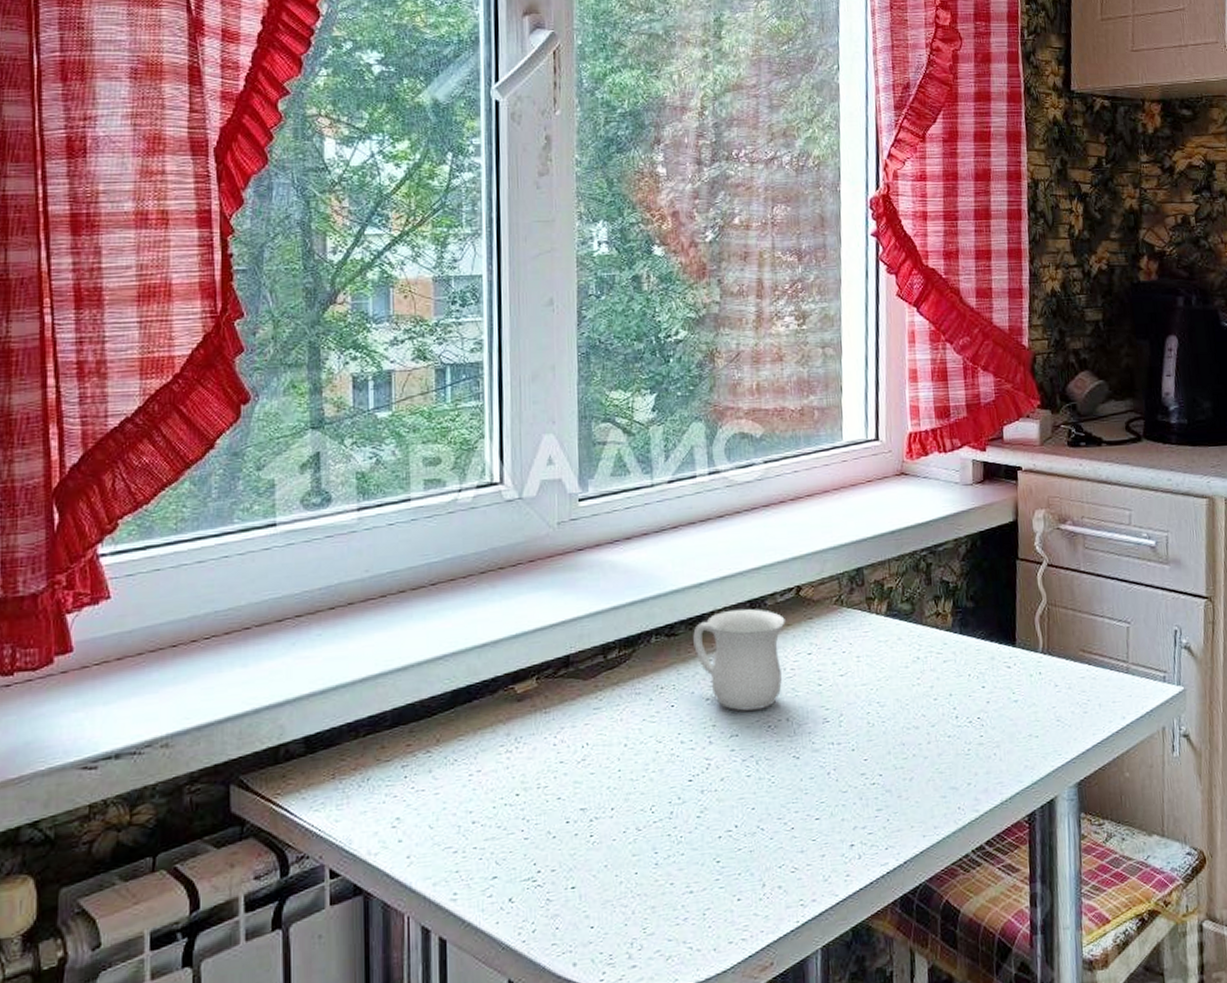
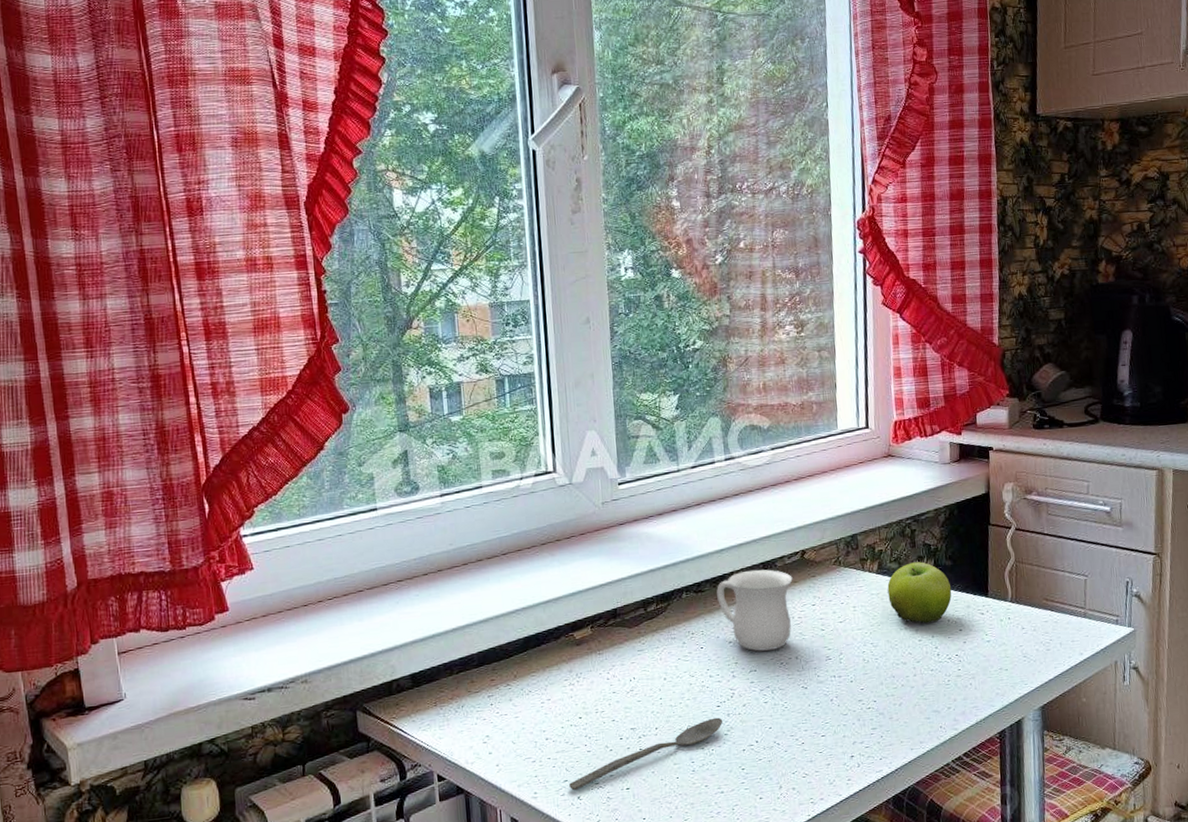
spoon: none [499,794,696,891] -> present [569,717,723,791]
fruit: none [898,602,974,679] -> present [887,561,952,624]

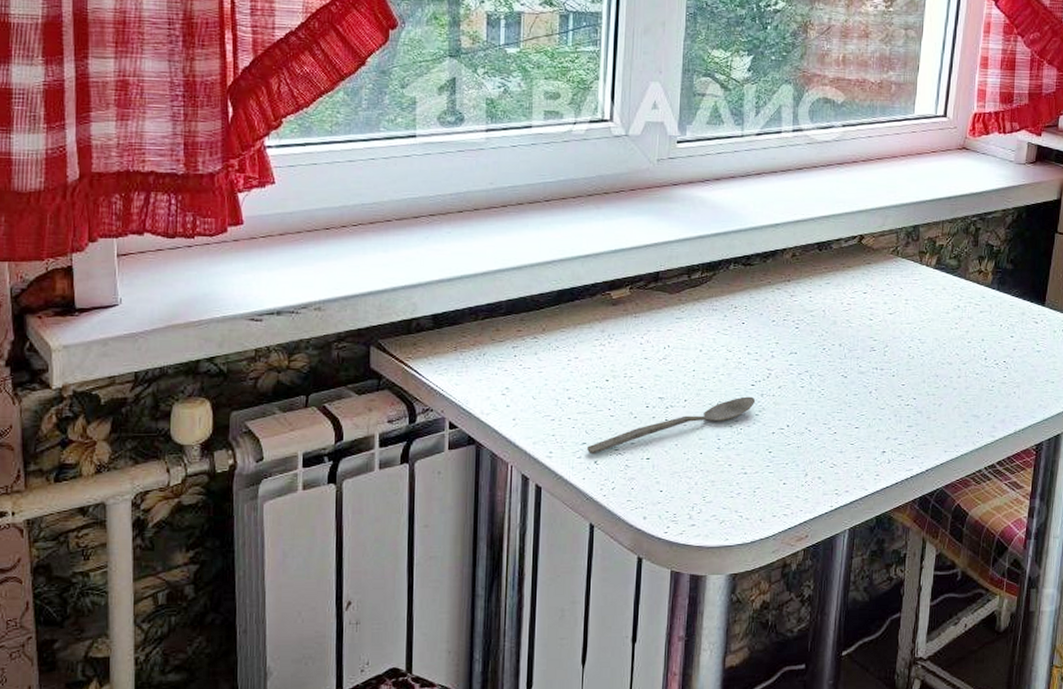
mug: present [717,569,793,651] -> none [766,249,847,334]
fruit: present [887,561,952,624] -> none [943,261,1009,326]

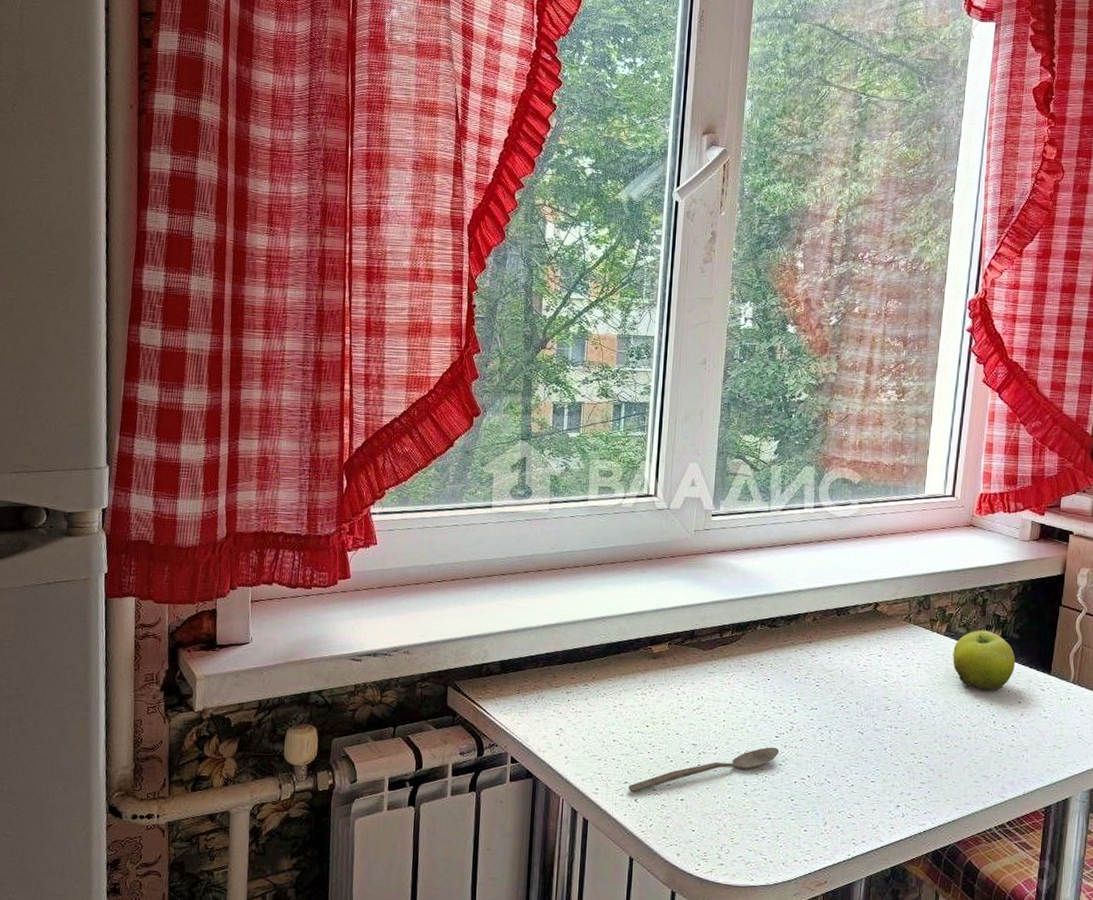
fruit: none [943,261,1009,326] -> present [953,630,1016,691]

